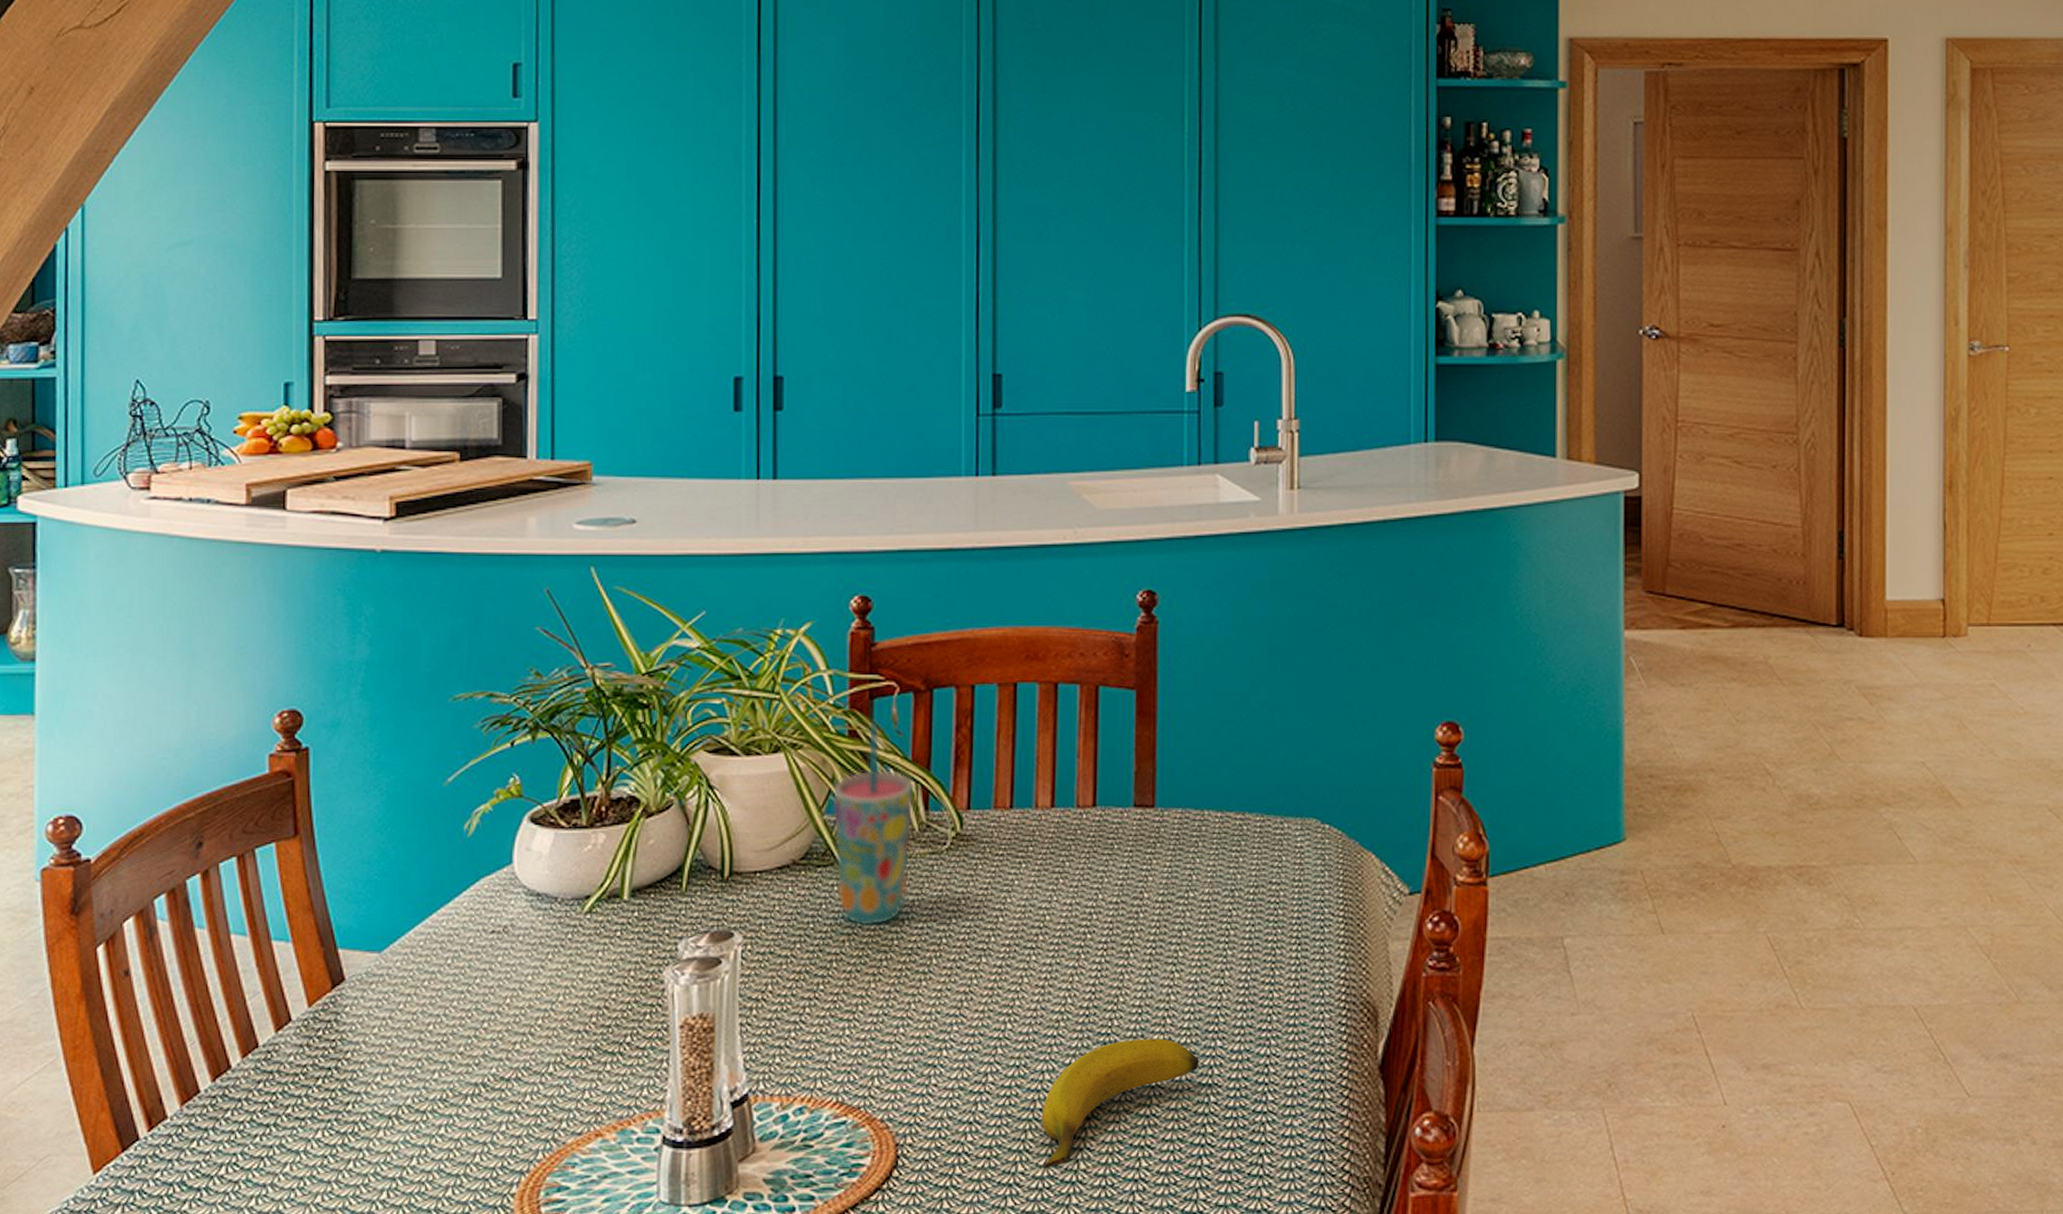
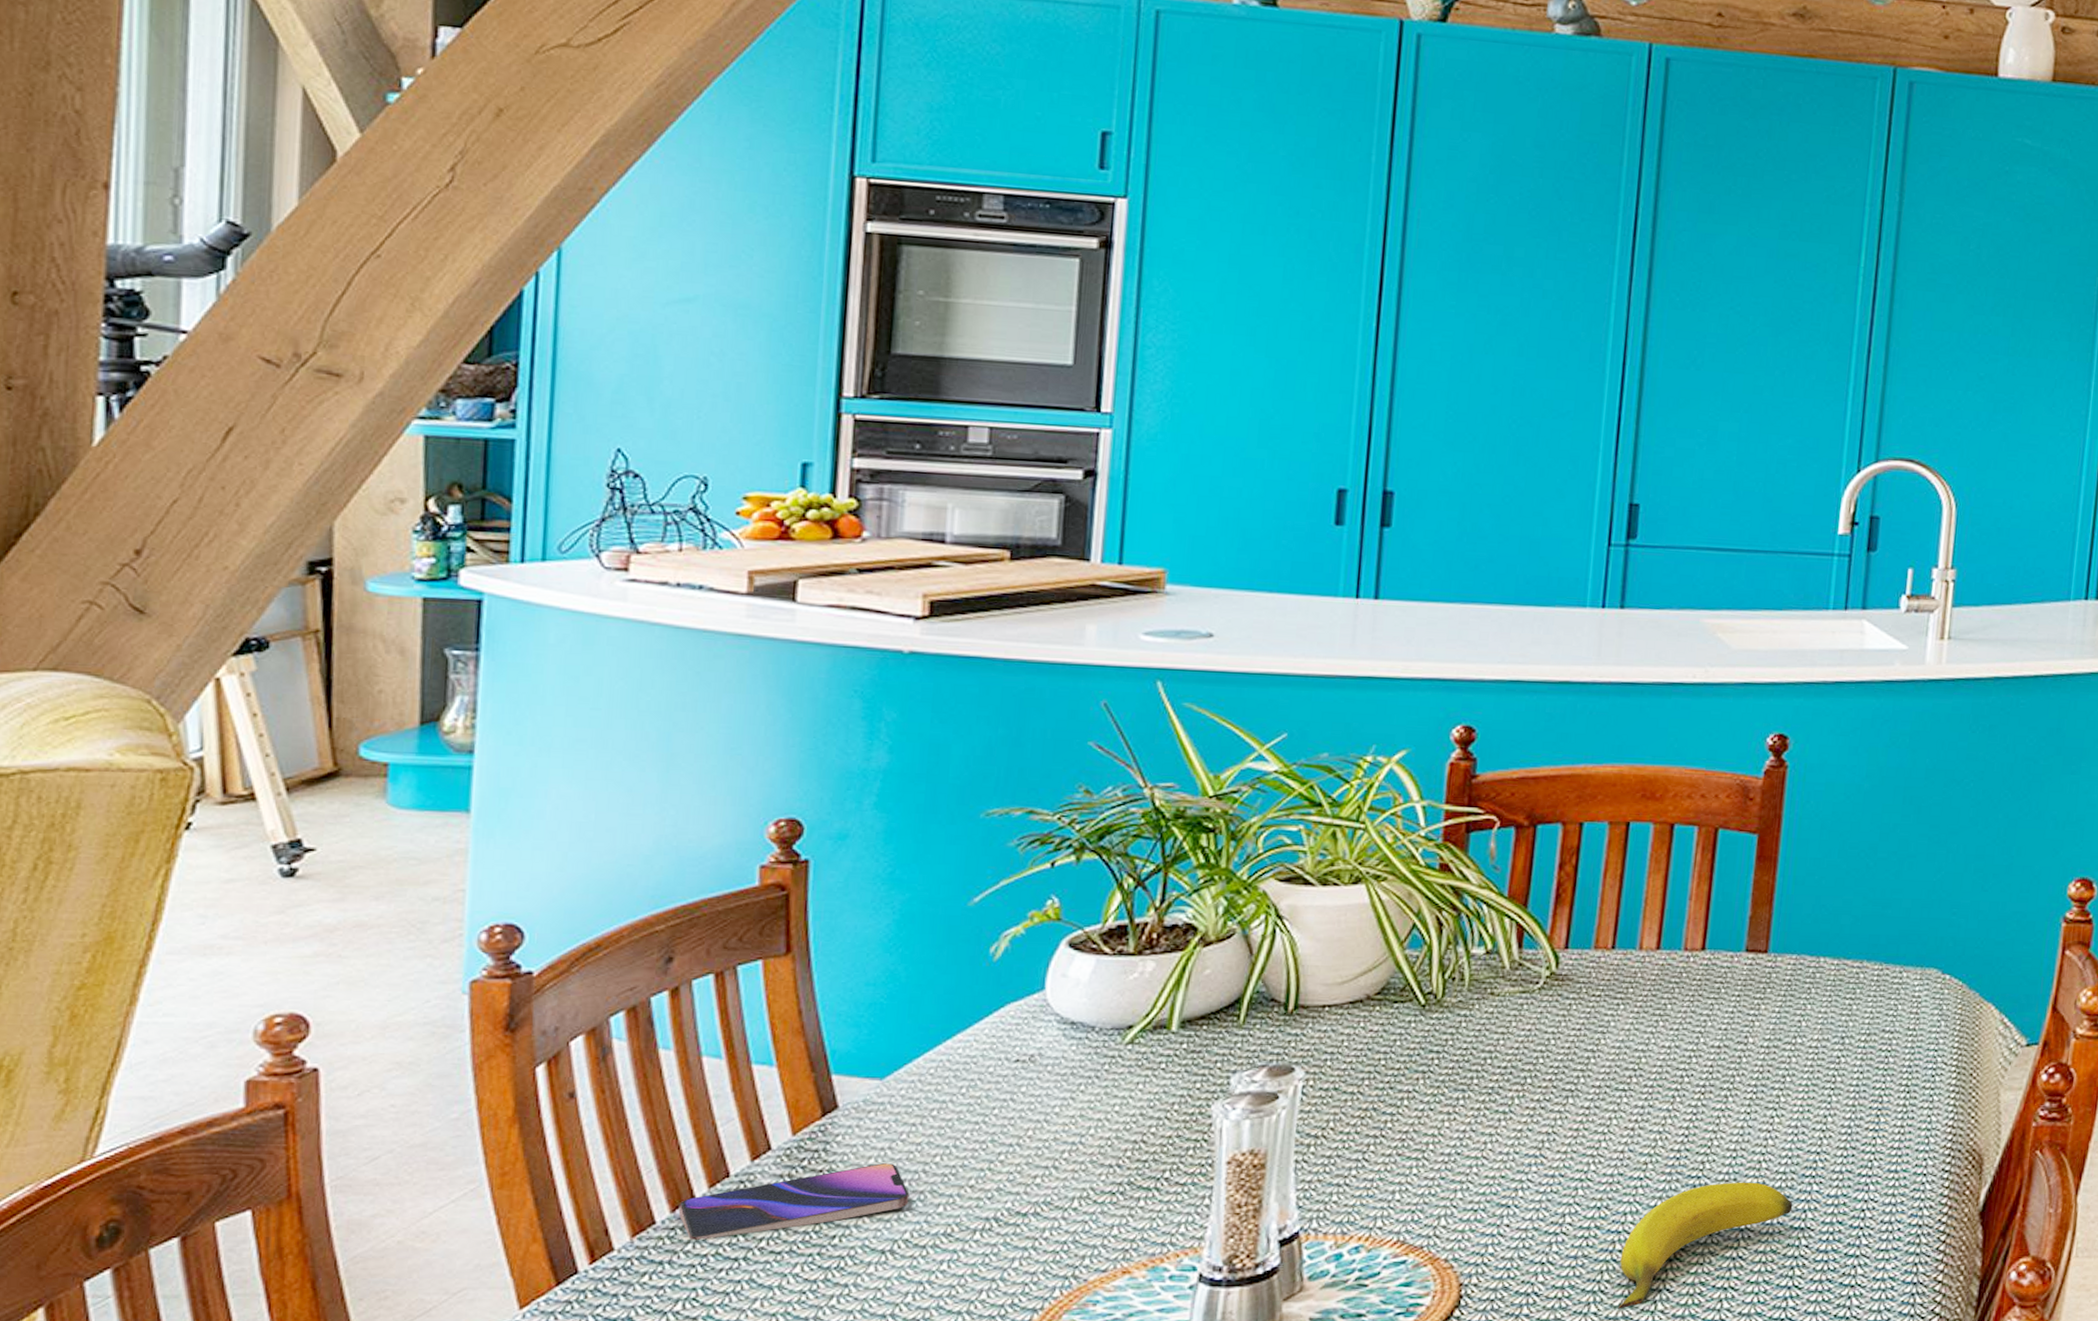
smartphone: none [218,1032,409,1107] -> present [678,1163,910,1240]
cup: present [832,720,915,926] -> none [1414,854,1509,1065]

